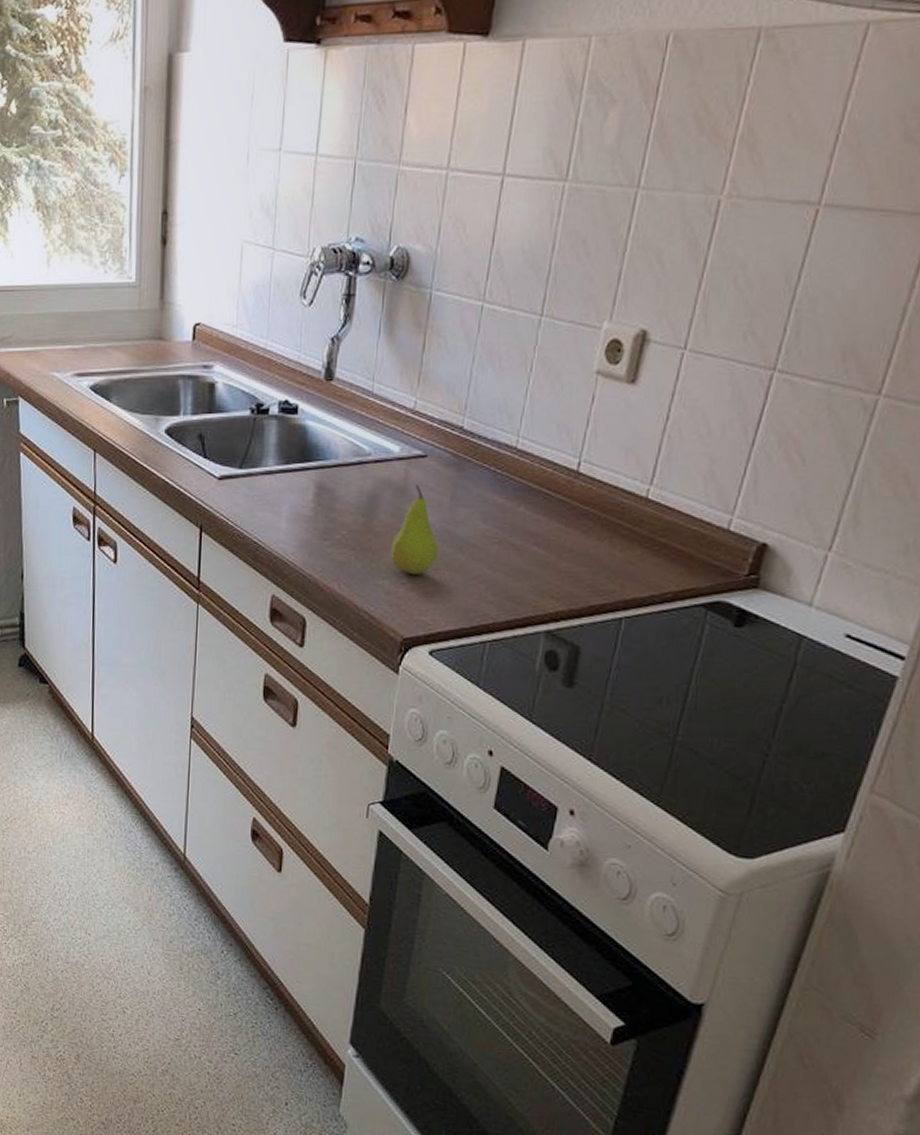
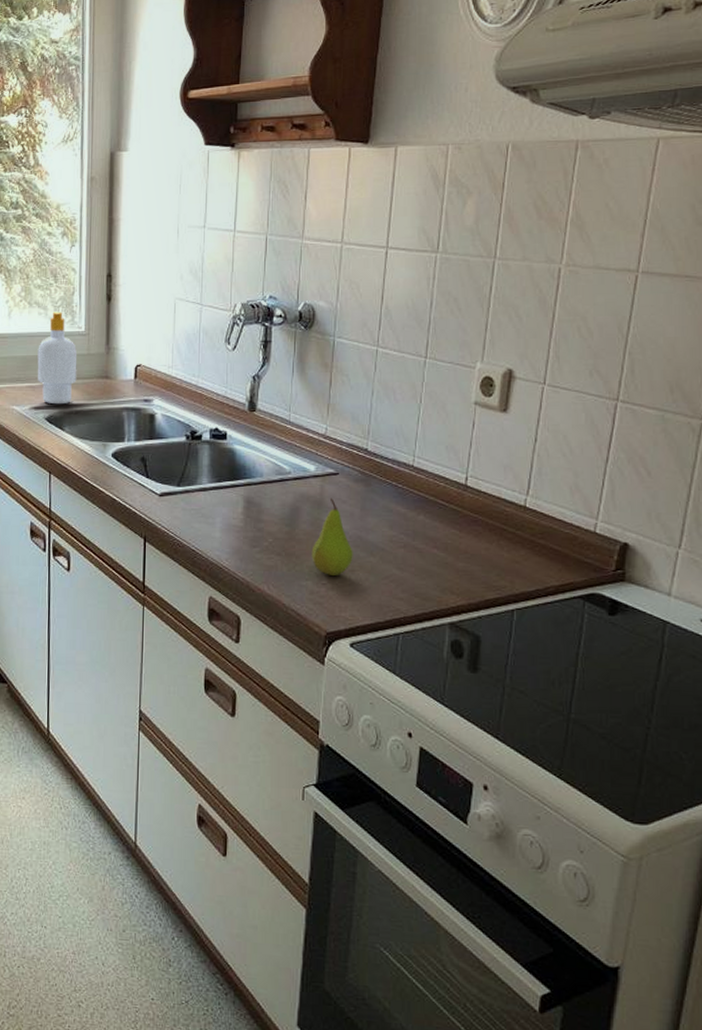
soap bottle: none [80,258,127,371] -> present [37,312,78,405]

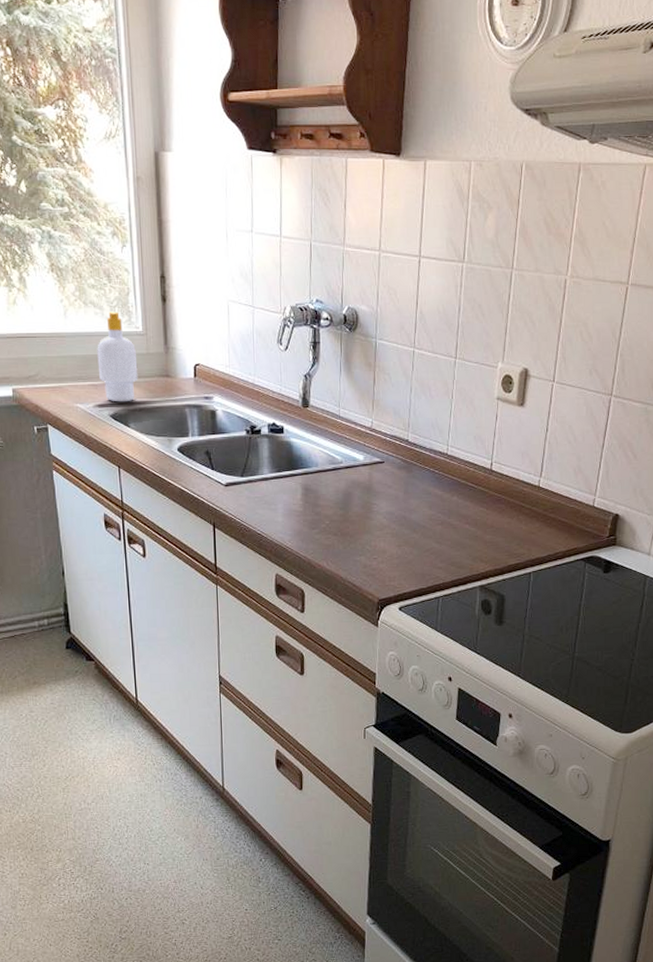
fruit: present [311,498,353,575] -> none [363,484,399,551]

